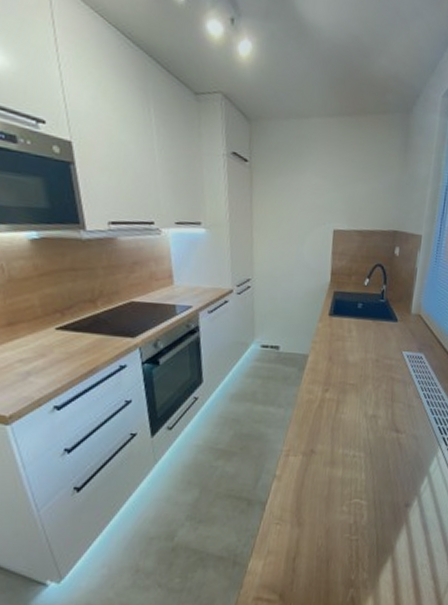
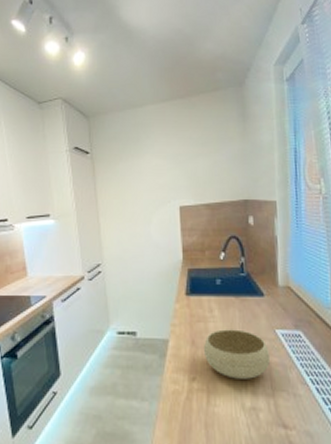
bowl: none [339,348,395,392] -> present [204,329,271,379]

